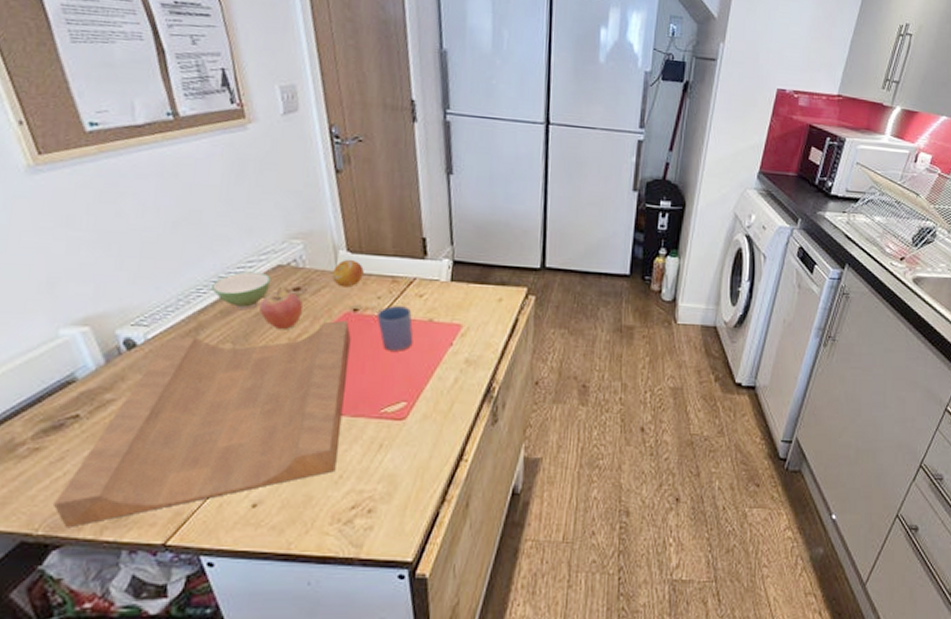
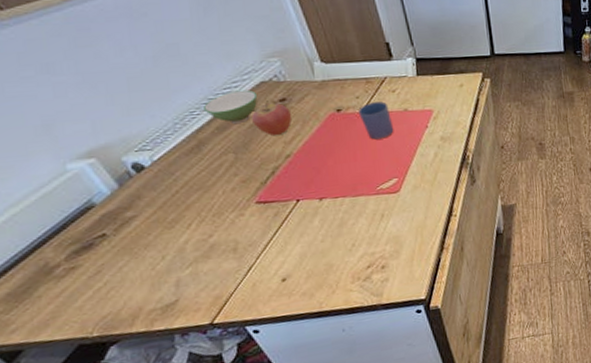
cutting board: present [52,320,351,527] -> none [100,120,348,326]
fruit: present [332,259,364,288] -> none [312,68,340,93]

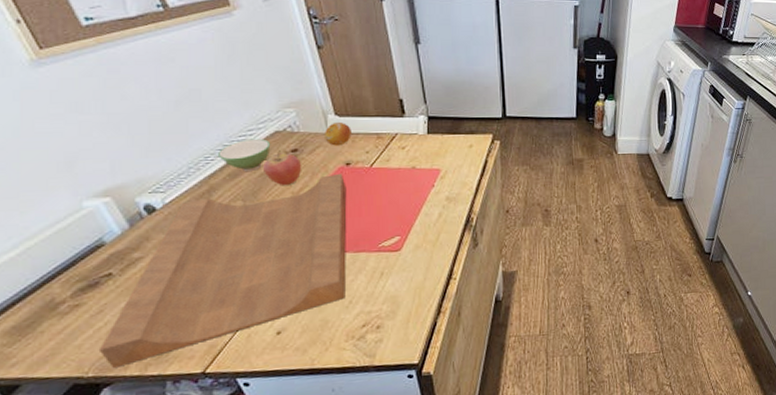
cutting board: none [100,120,348,326] -> present [98,173,347,368]
fruit: none [312,68,340,93] -> present [325,121,352,146]
mug: present [358,101,394,140] -> none [367,158,401,196]

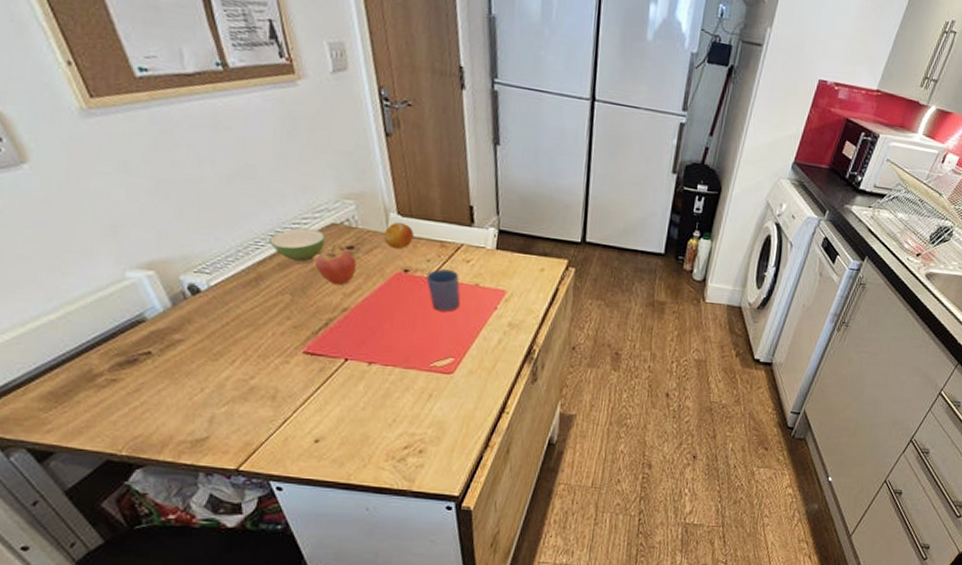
cutting board: present [98,173,347,368] -> none [133,279,402,450]
mug: none [367,158,401,196] -> present [426,269,461,312]

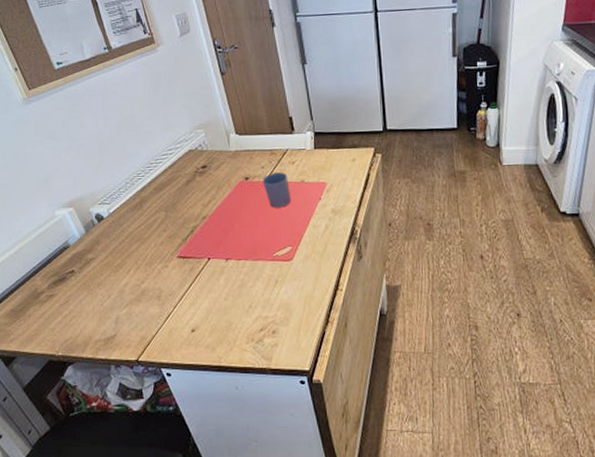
bowl: present [268,228,326,264] -> none [146,156,186,186]
fruit: present [315,245,357,285] -> none [180,167,210,198]
fruit: present [384,221,414,249] -> none [228,140,249,162]

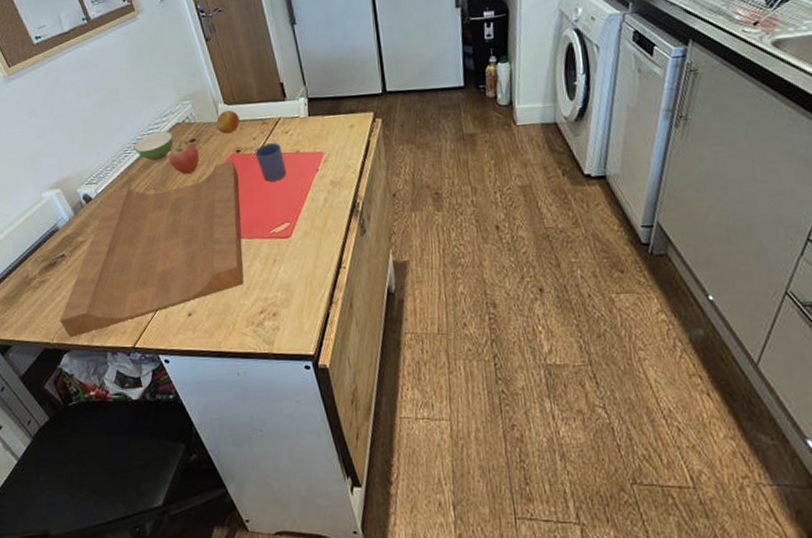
cutting board: none [65,187,246,350] -> present [59,160,244,337]
bowl: none [146,156,186,186] -> present [132,131,174,162]
fruit: none [180,167,210,198] -> present [168,141,200,174]
fruit: none [228,140,249,162] -> present [216,110,240,134]

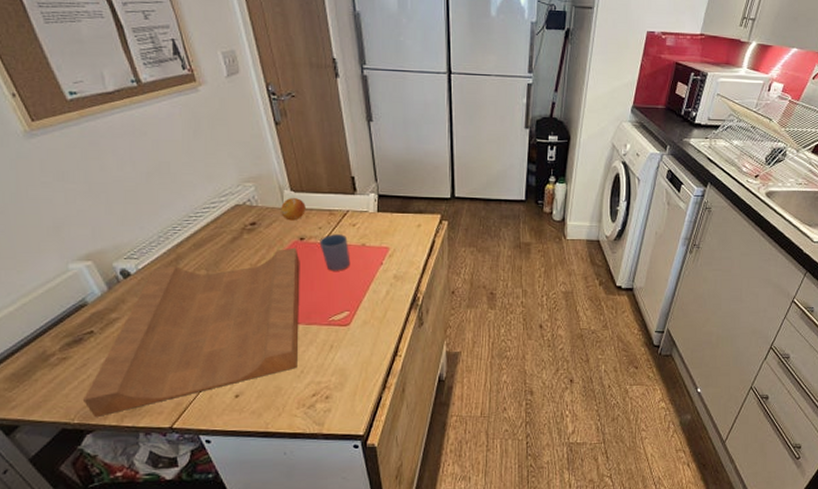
bowl: present [132,131,174,162] -> none [183,211,232,242]
fruit: present [168,141,200,174] -> none [225,223,260,257]

